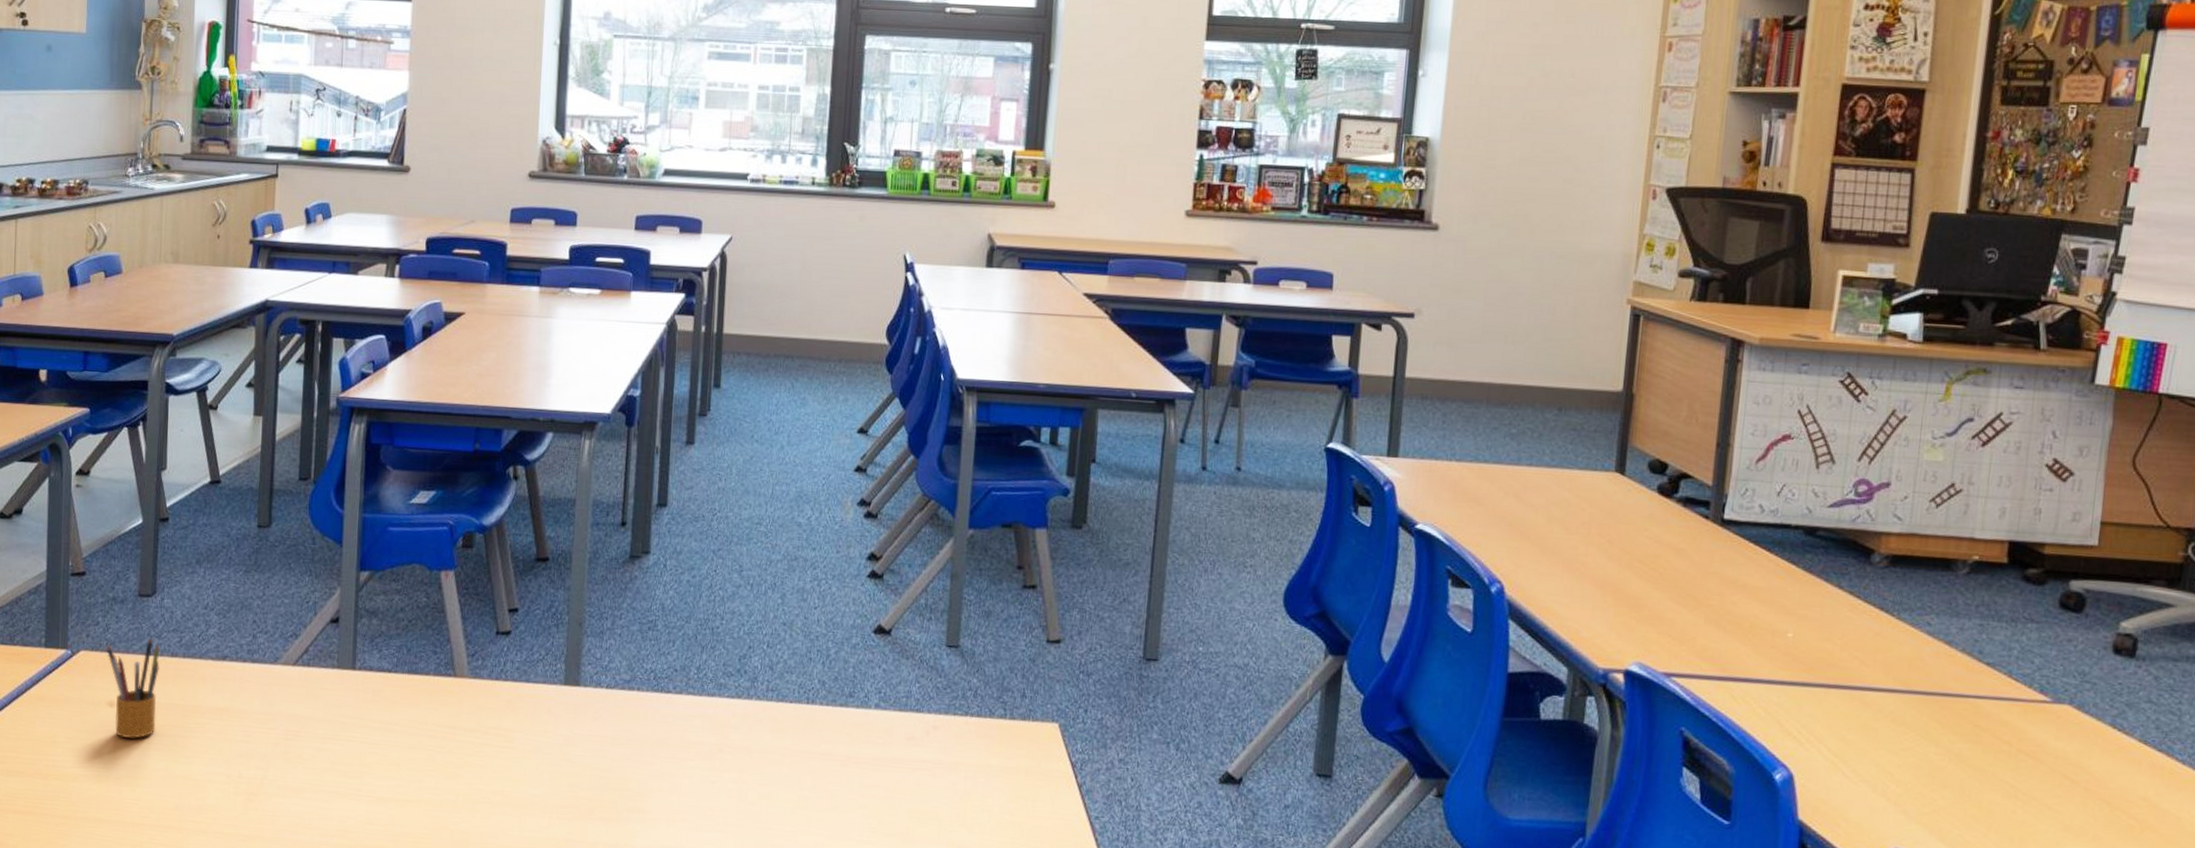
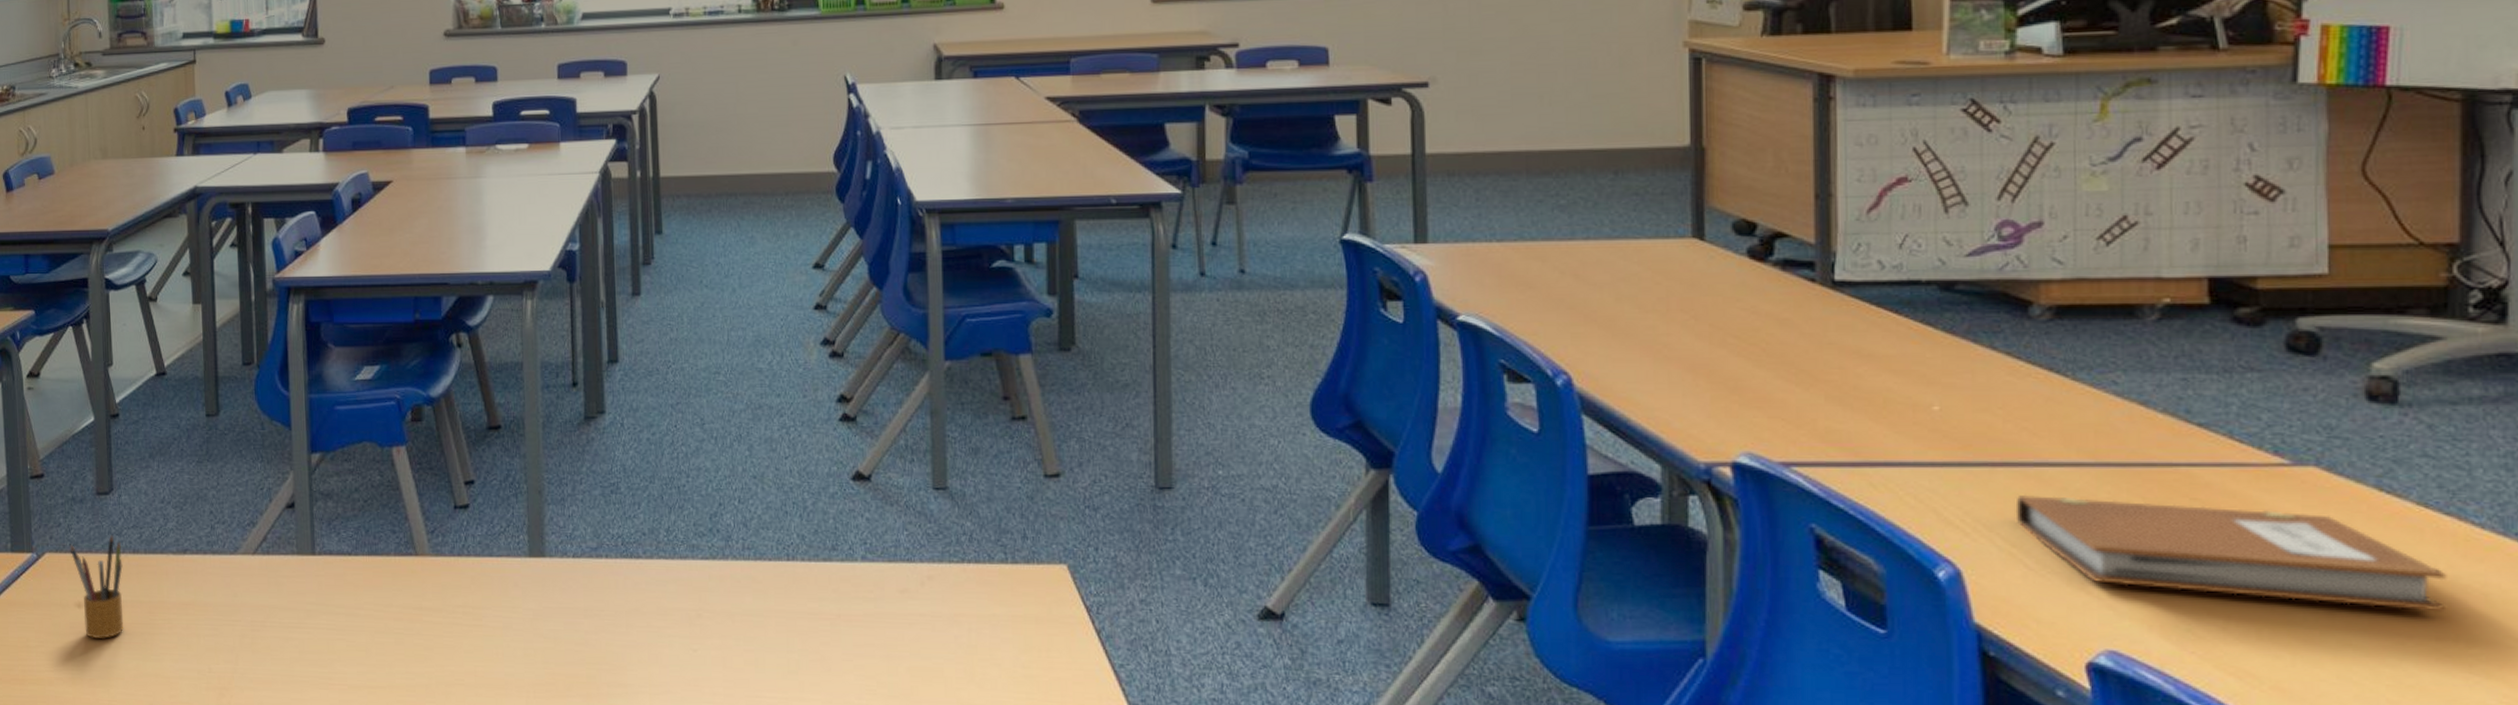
notebook: none [1840,713,2153,830] -> present [2015,494,2447,610]

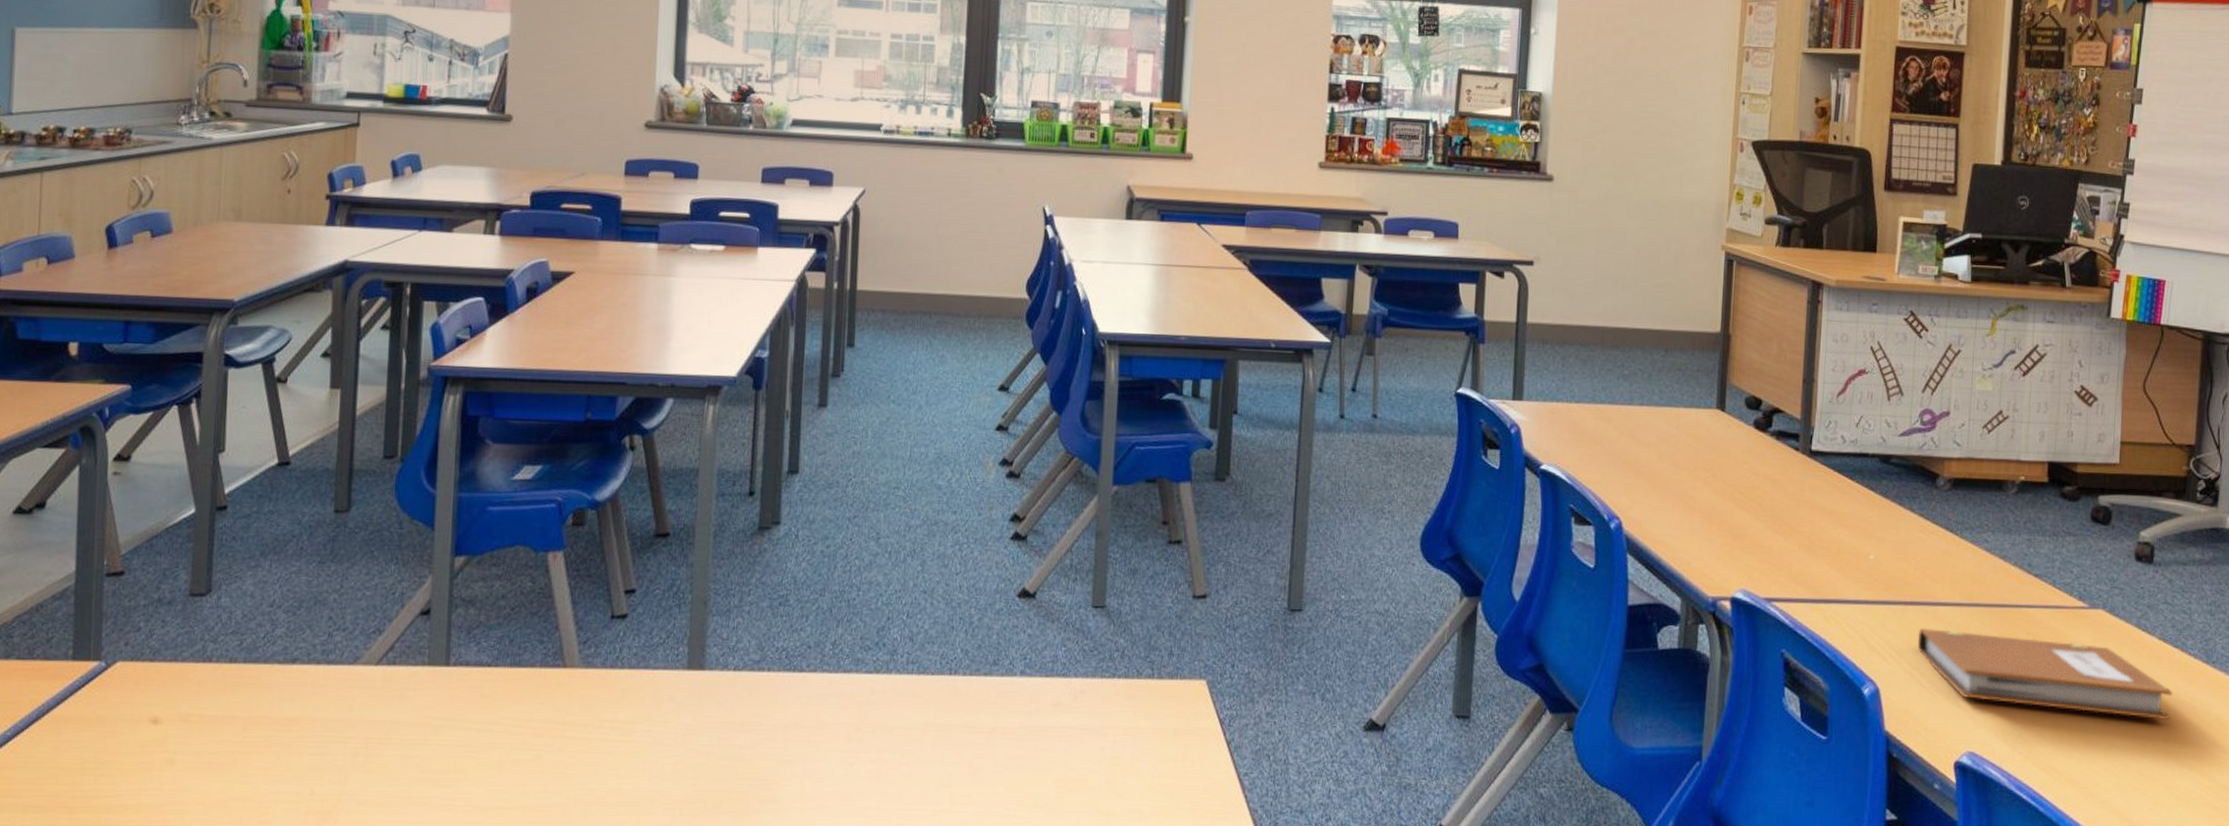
pencil box: present [69,534,124,639] -> none [149,641,216,759]

